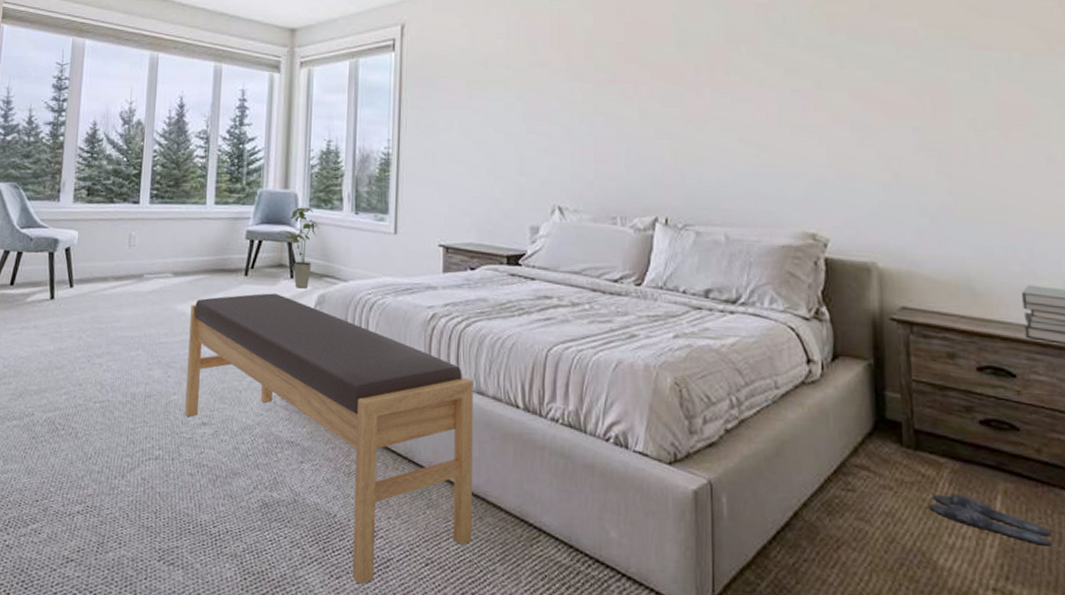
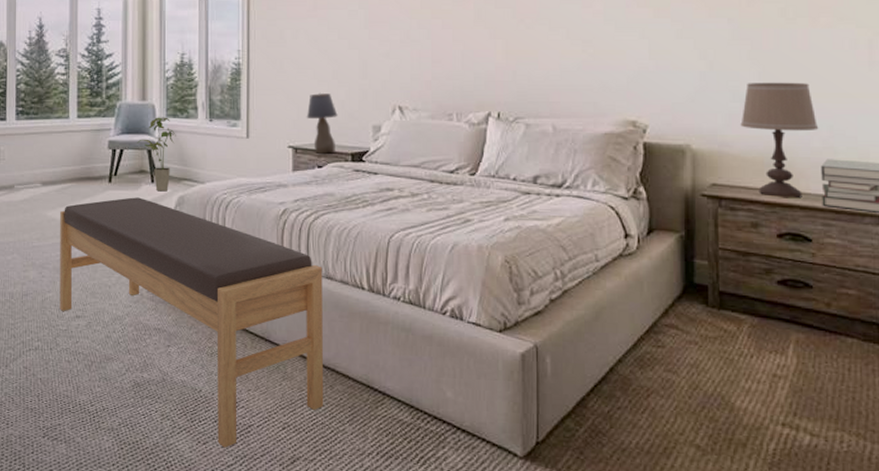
table lamp: none [458,188,493,256] -> present [306,92,338,155]
slippers: present [929,492,1051,546] -> none [729,344,835,386]
table lamp: none [930,197,1017,327] -> present [740,82,819,197]

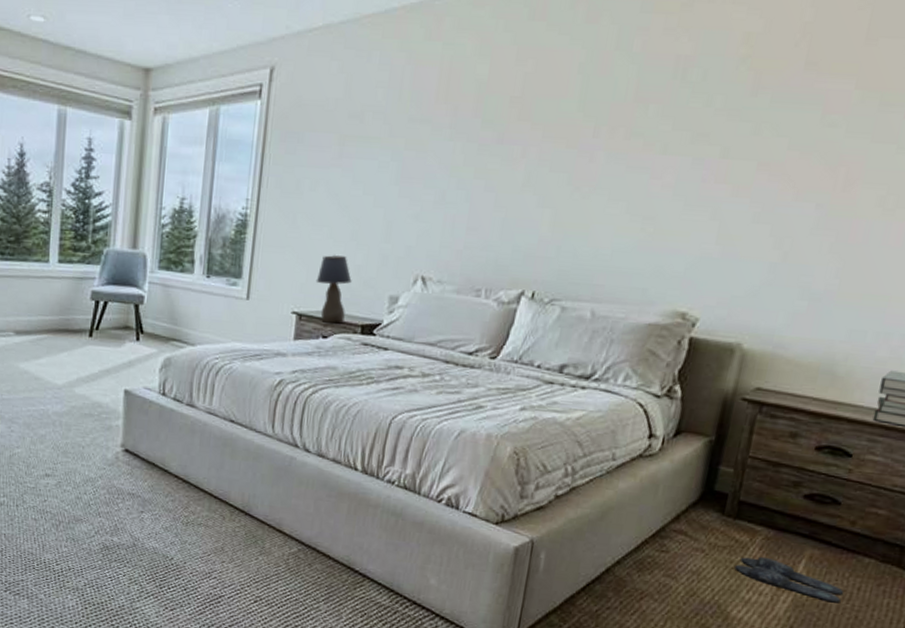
bench: present [60,197,324,448] -> none [28,354,315,616]
house plant: present [137,117,176,192] -> none [124,268,168,351]
slippers: none [729,344,835,386] -> present [735,556,843,603]
table lamp: present [740,82,819,197] -> none [802,280,892,410]

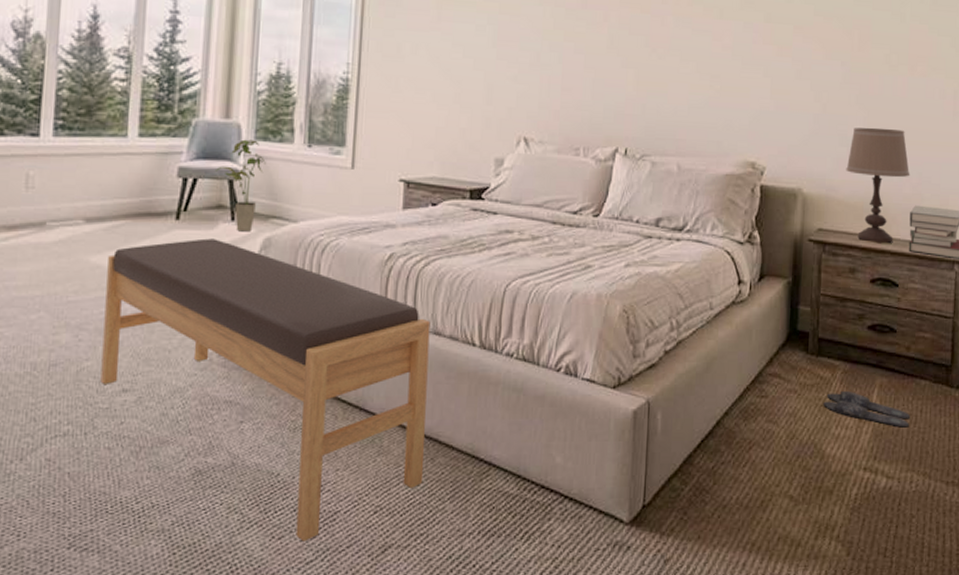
bench: none [28,354,315,616] -> present [100,238,431,542]
house plant: none [124,268,168,351] -> present [216,139,266,232]
table lamp: present [315,254,352,325] -> none [421,118,458,191]
table lamp: none [802,280,892,410] -> present [846,127,910,243]

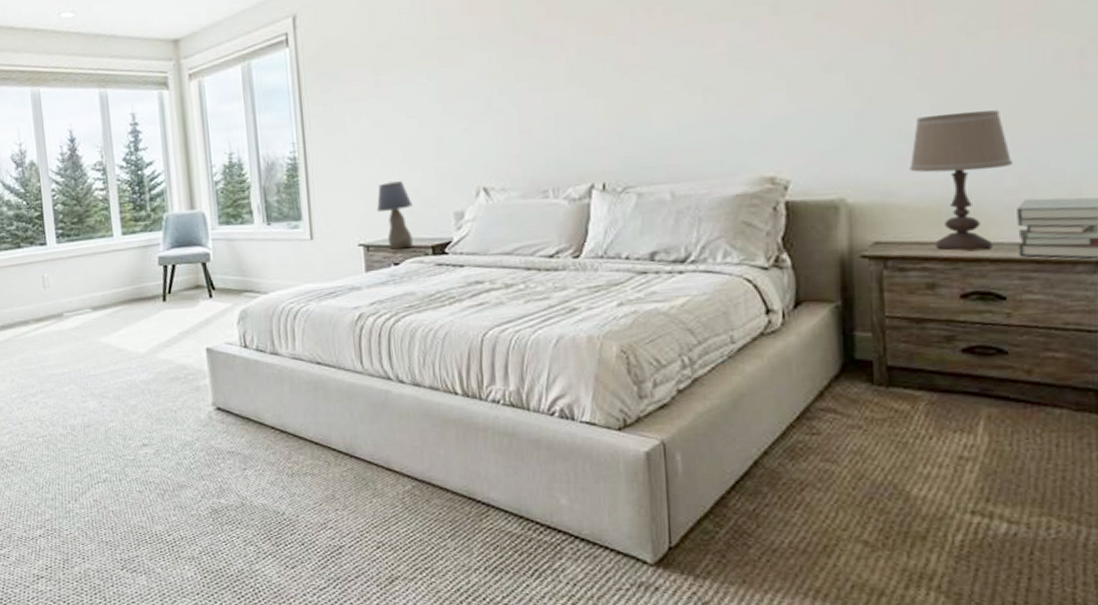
bench: present [100,238,431,542] -> none [114,314,421,571]
house plant: present [216,139,266,232] -> none [190,225,232,307]
table lamp: none [421,118,458,191] -> present [376,181,413,251]
slippers: present [823,390,910,428] -> none [902,424,1039,465]

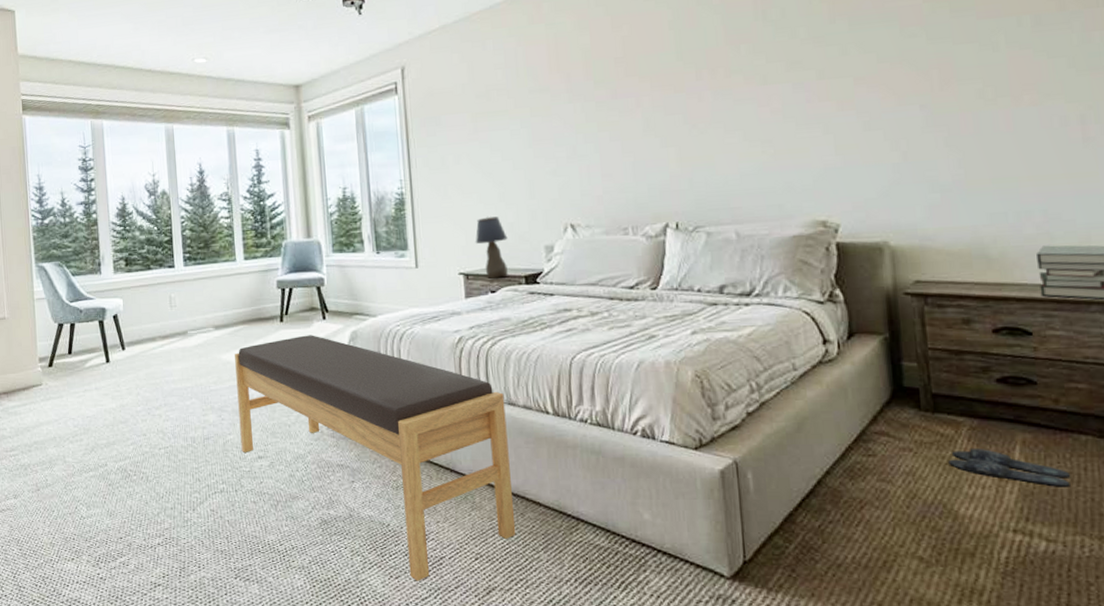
bench: none [114,314,421,571] -> present [235,335,516,581]
slippers: none [902,424,1039,465] -> present [948,447,1070,487]
table lamp: present [909,110,1014,251] -> none [942,167,1031,290]

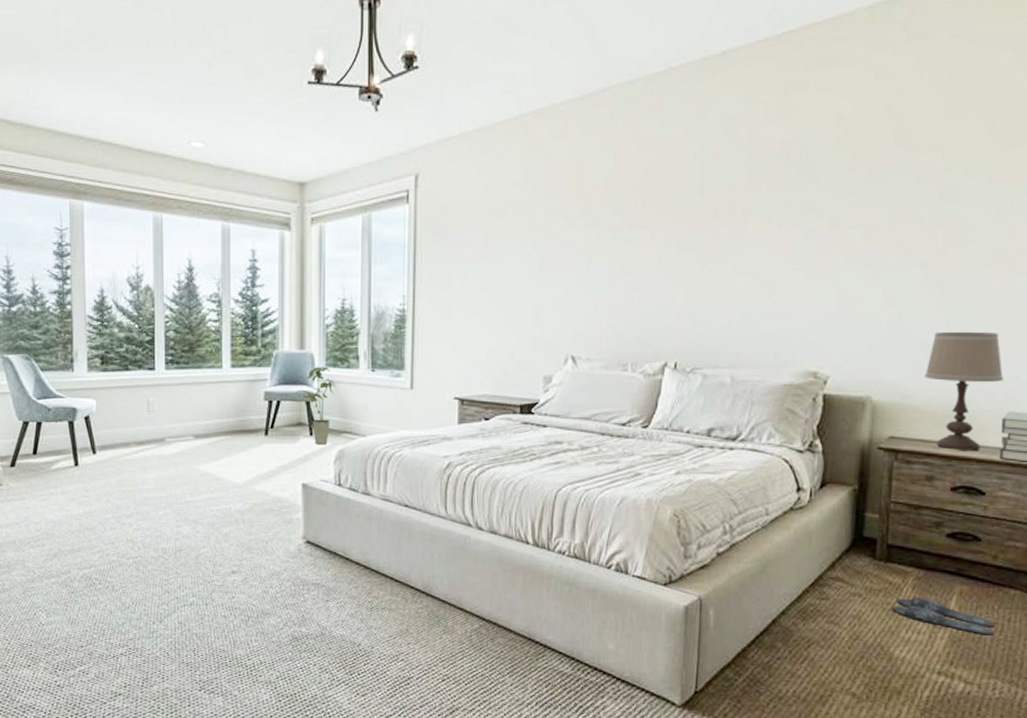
bench: present [235,335,516,581] -> none [214,450,487,700]
house plant: none [305,252,344,328] -> present [295,367,336,445]
table lamp: present [475,216,508,280] -> none [473,341,507,407]
table lamp: none [942,167,1031,290] -> present [924,331,1004,450]

